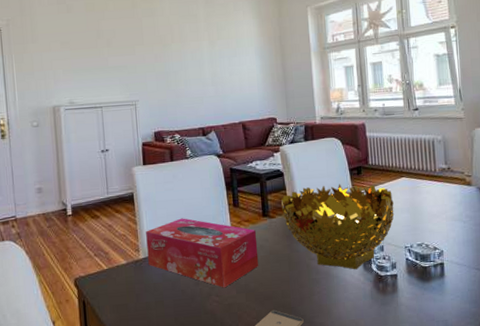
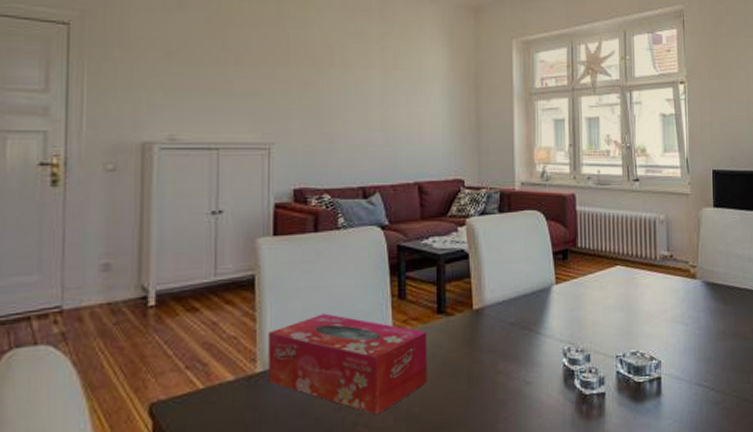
decorative bowl: present [281,183,394,270] -> none [464,271,605,387]

